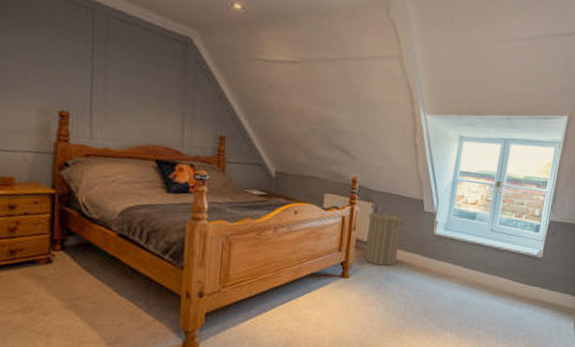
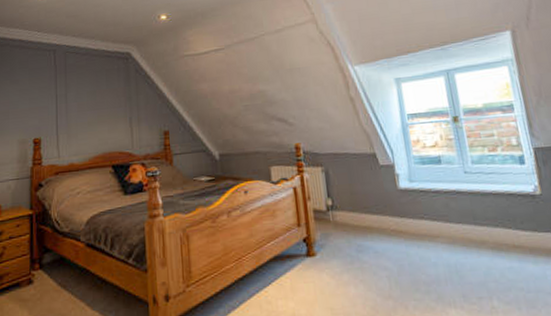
laundry hamper: present [364,208,405,266] -> none [320,170,364,236]

